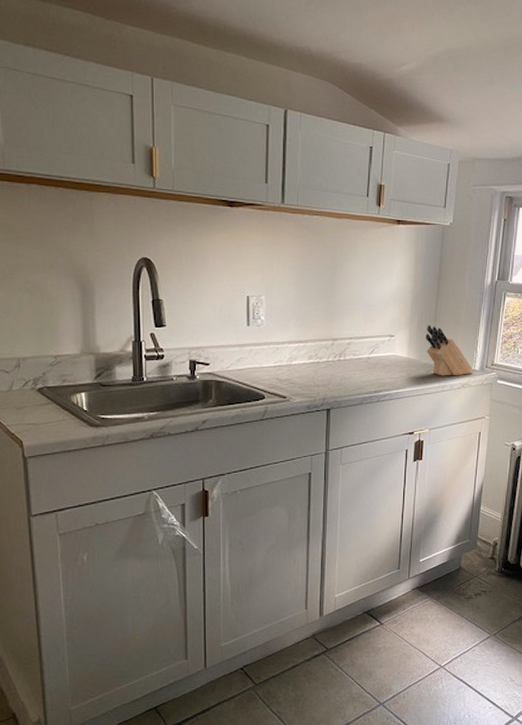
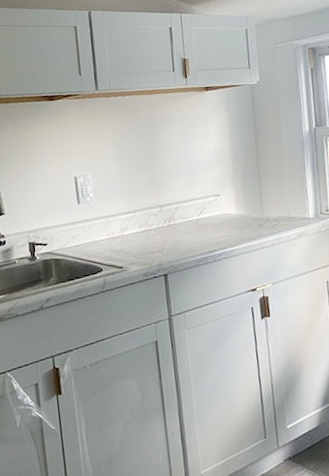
knife block: present [426,325,474,376] -> none [251,179,309,229]

